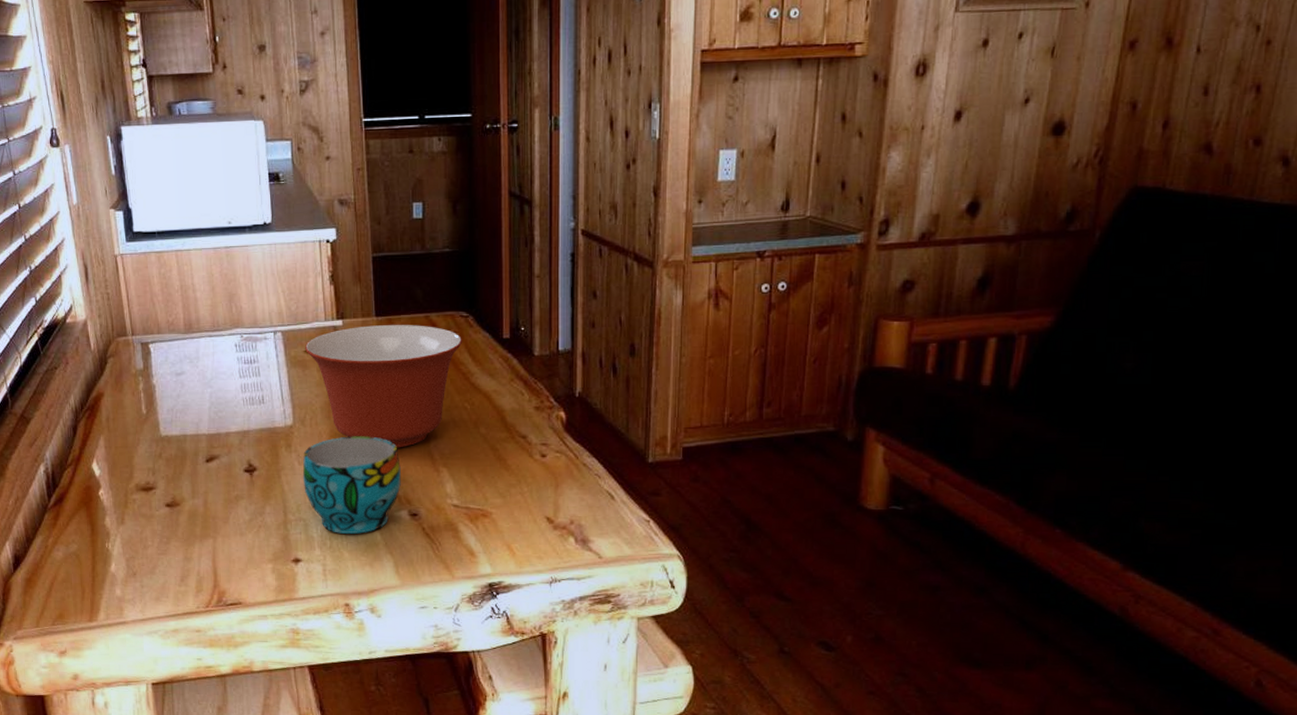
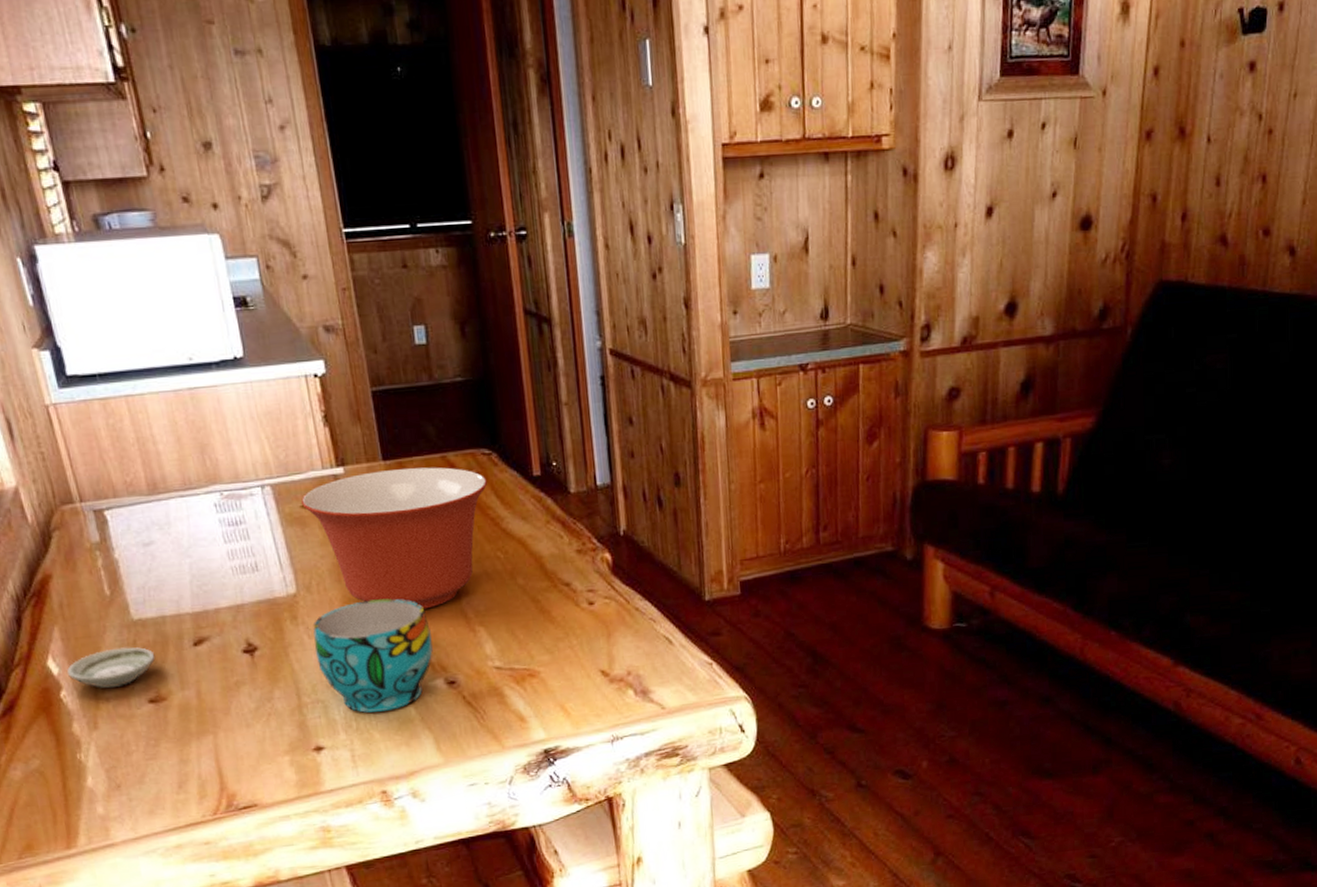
saucer: none [106,458,175,491] -> present [66,647,156,688]

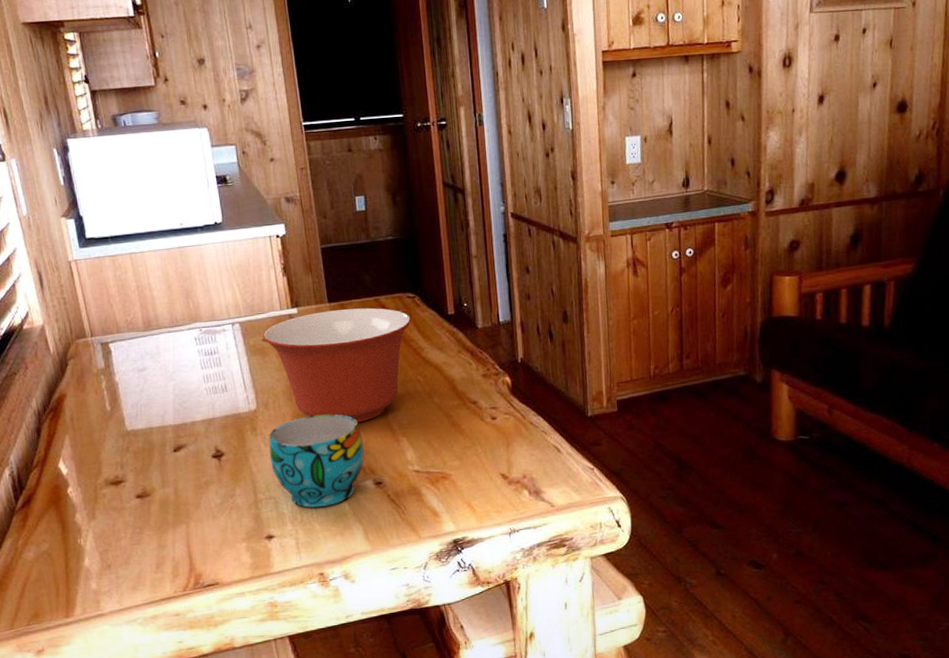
saucer: present [66,647,156,688] -> none [73,452,143,486]

